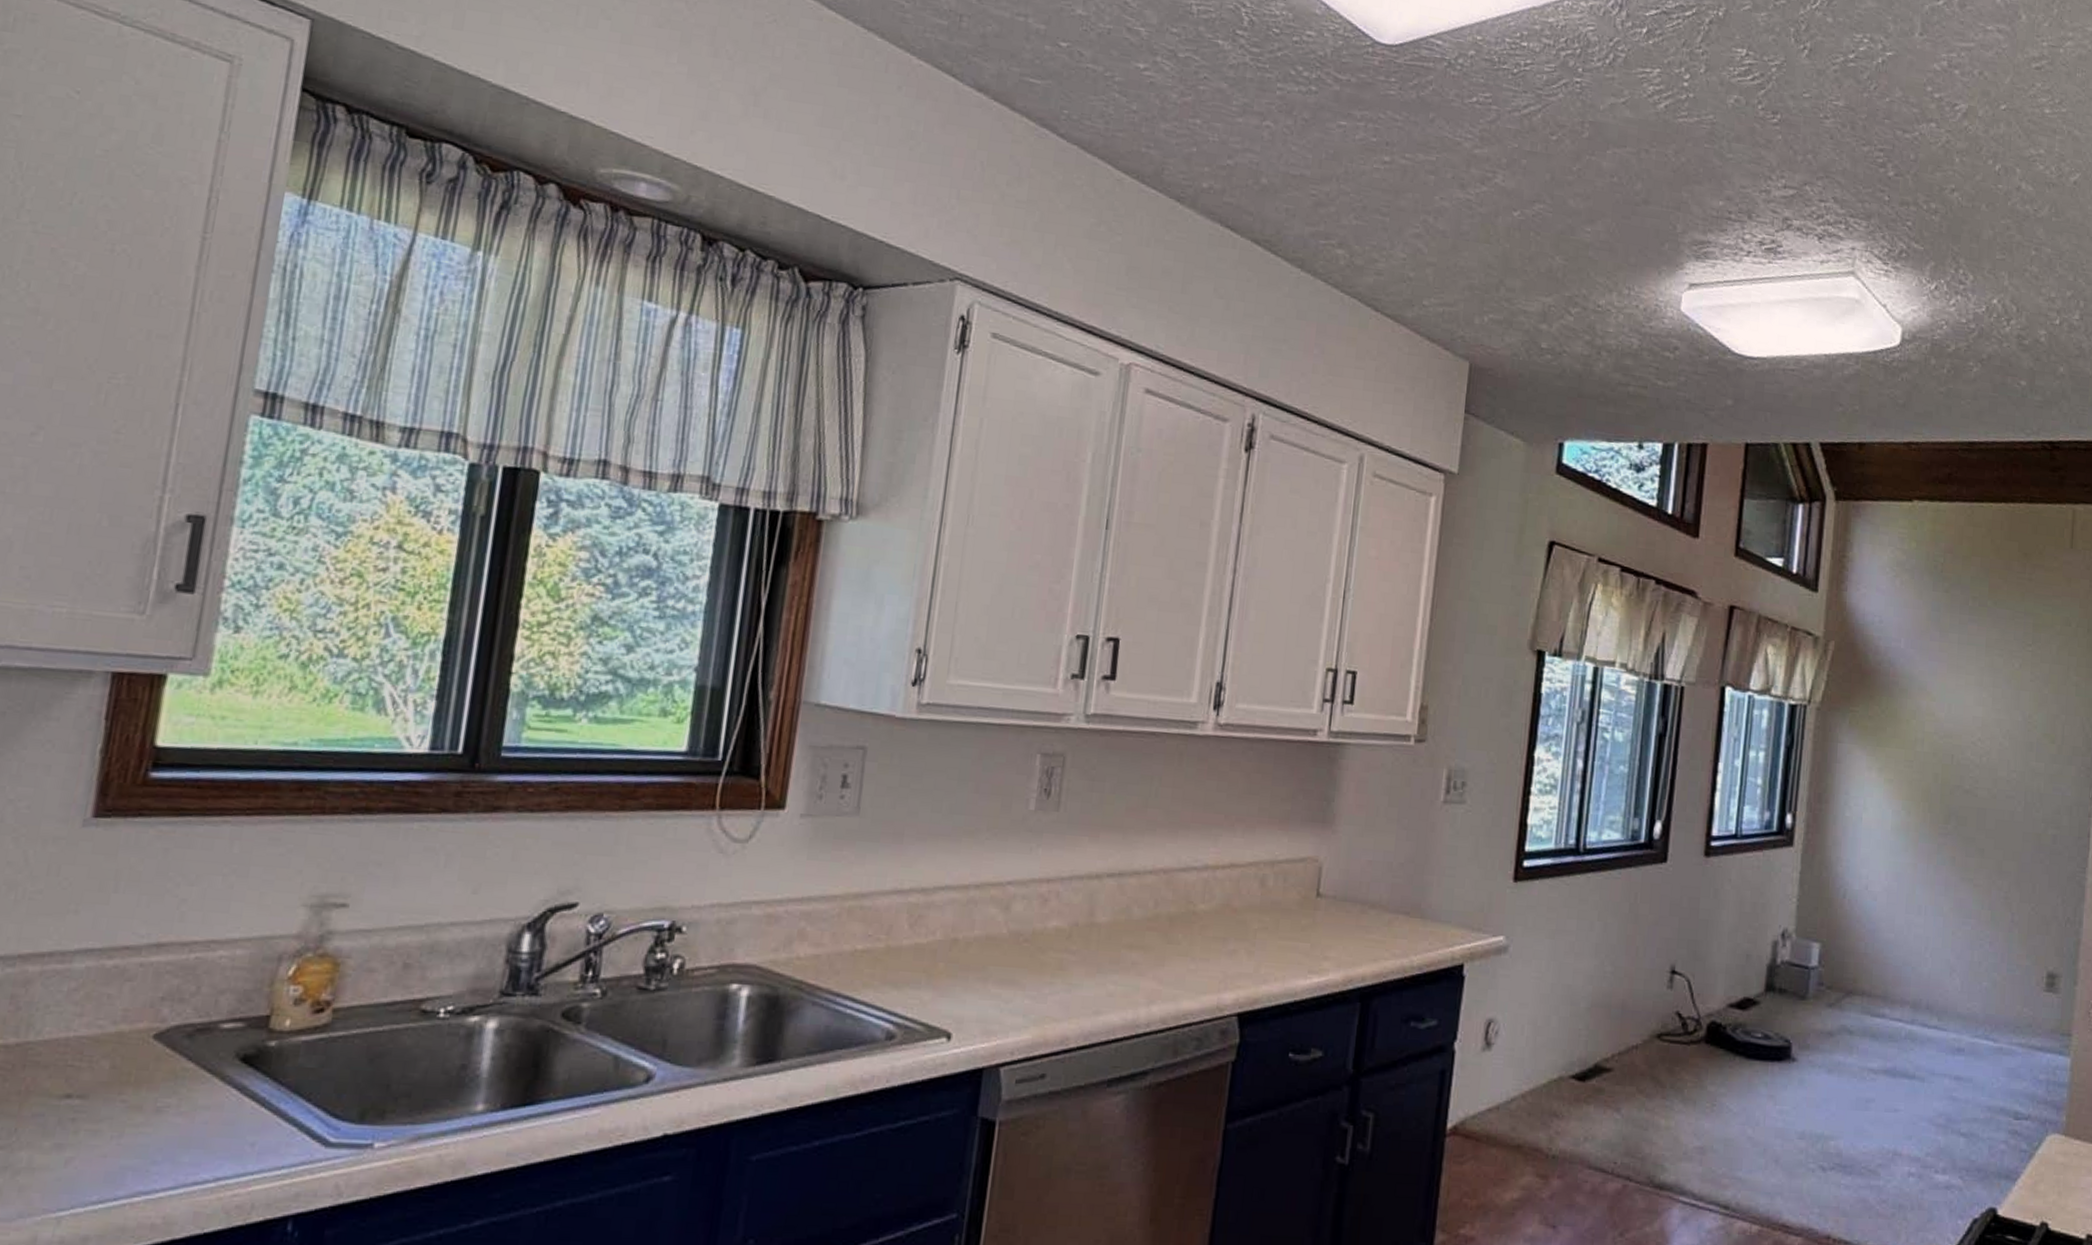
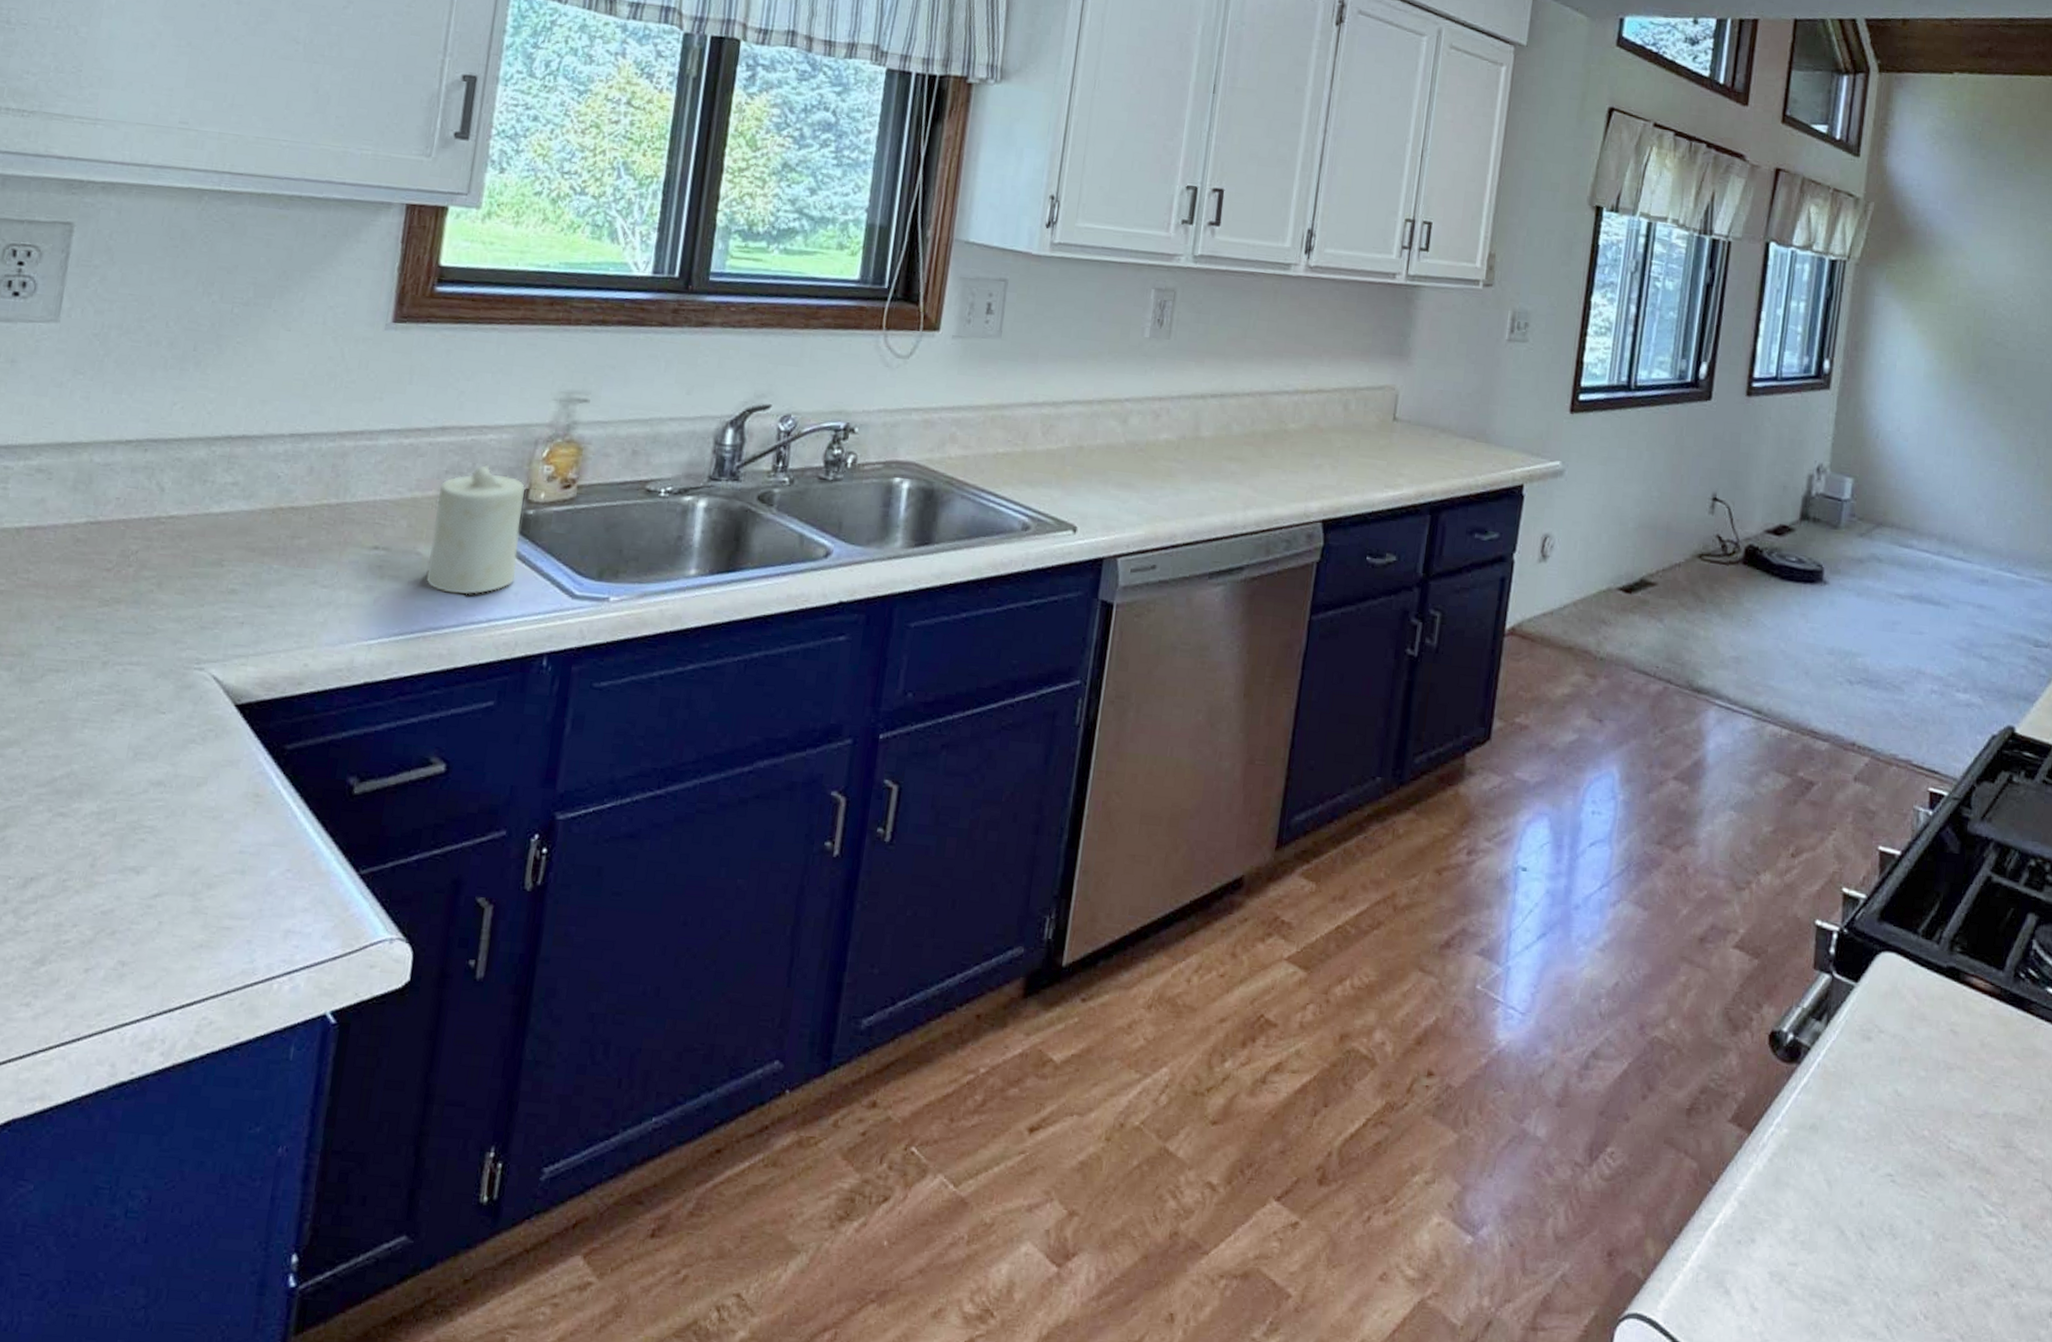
candle: none [133,987,266,1149] -> present [425,464,526,595]

